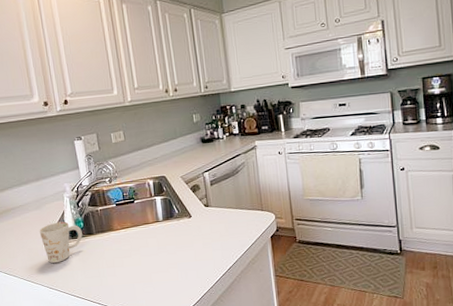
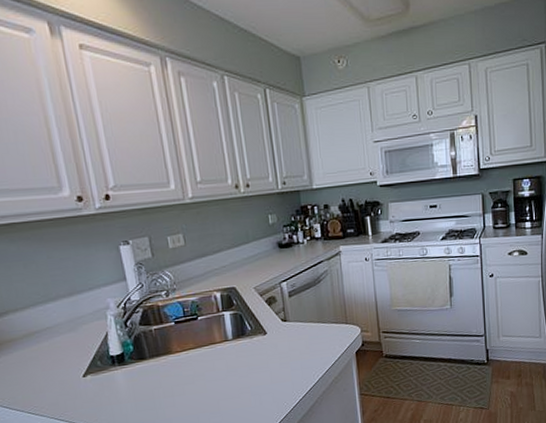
mug: present [39,221,83,263] -> none [74,345,133,397]

